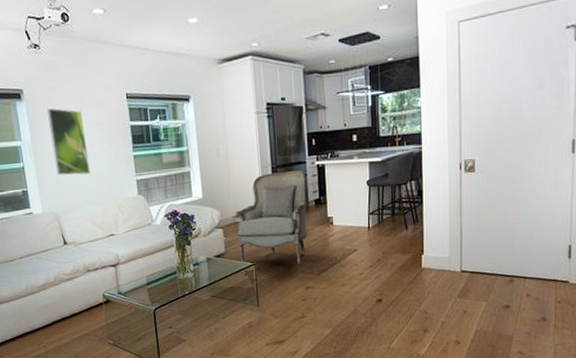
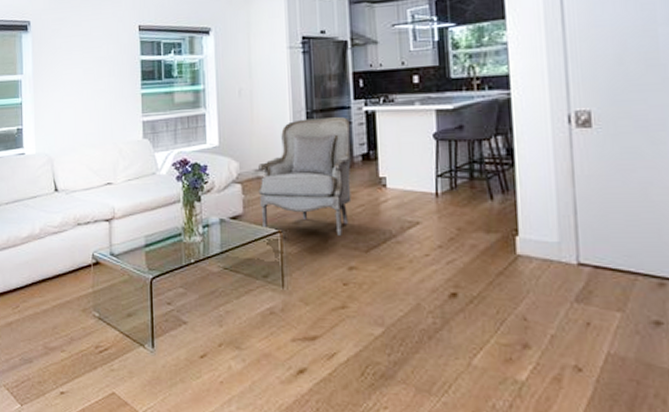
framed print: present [47,108,91,176] -> none [53,40,92,114]

